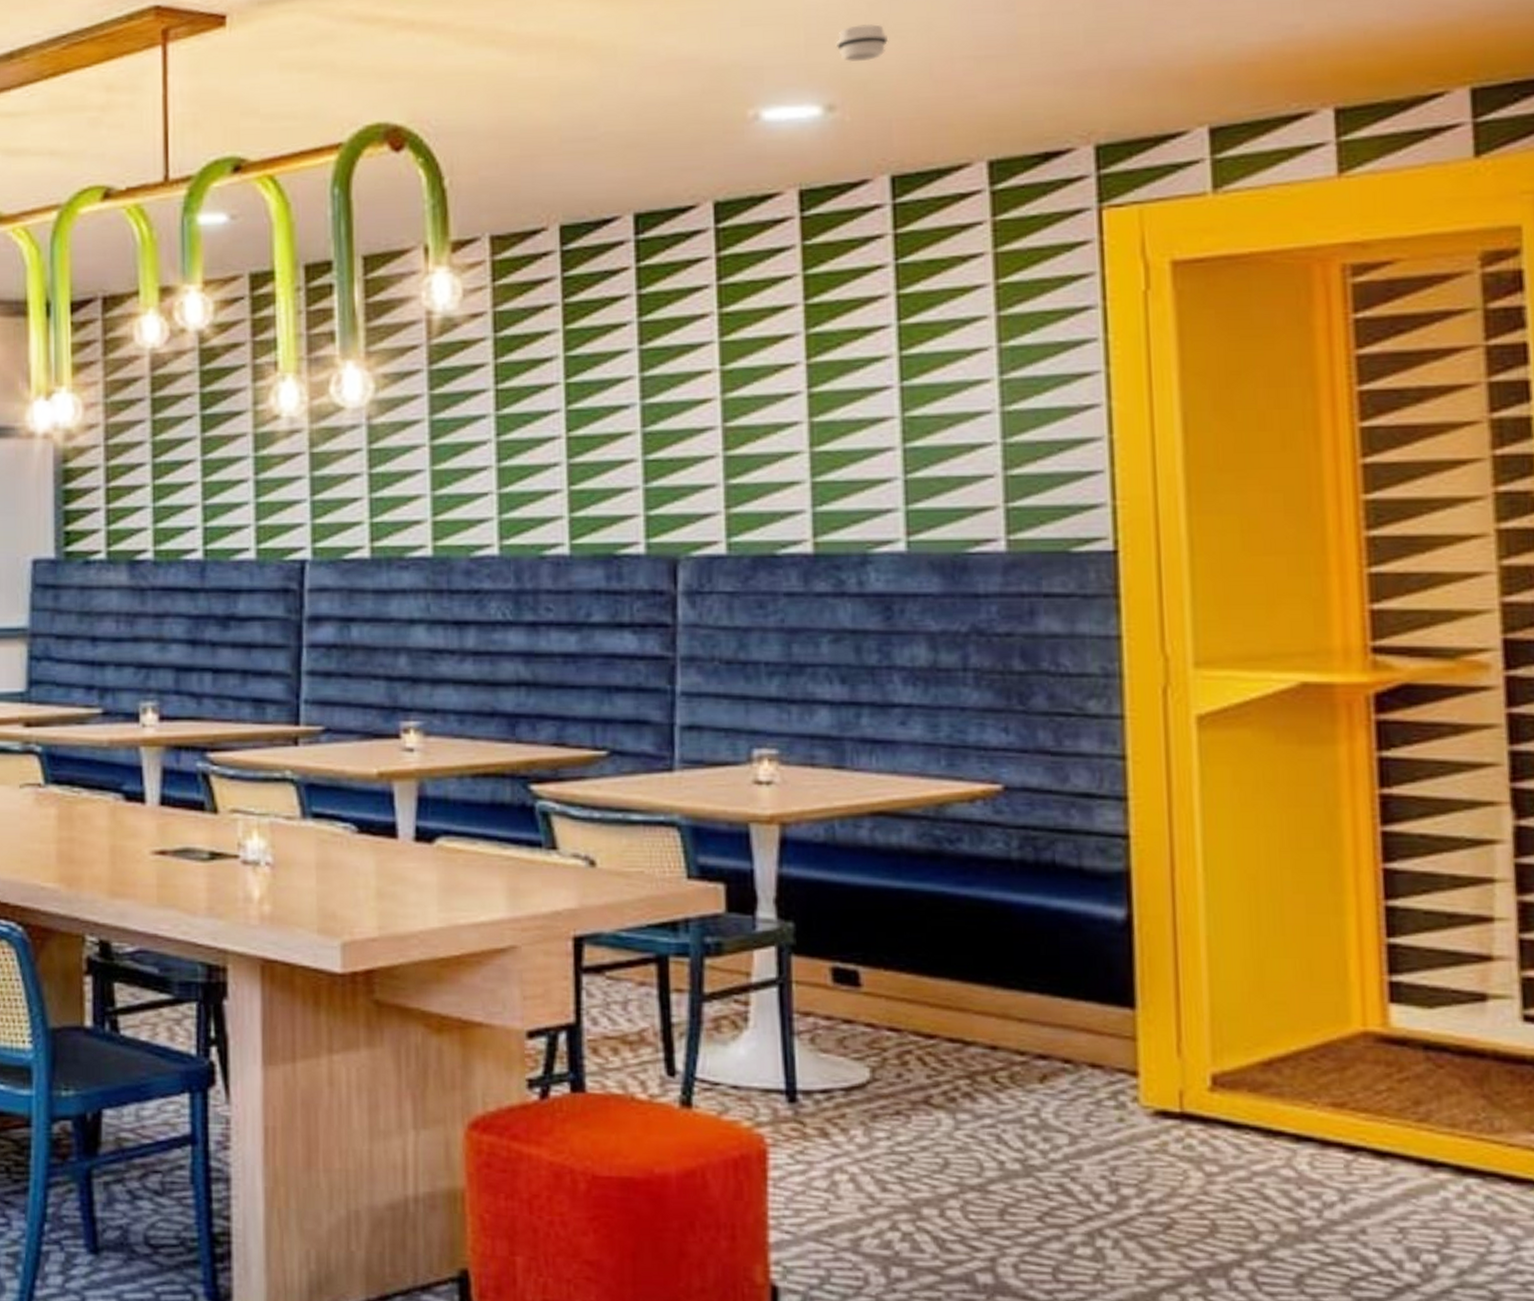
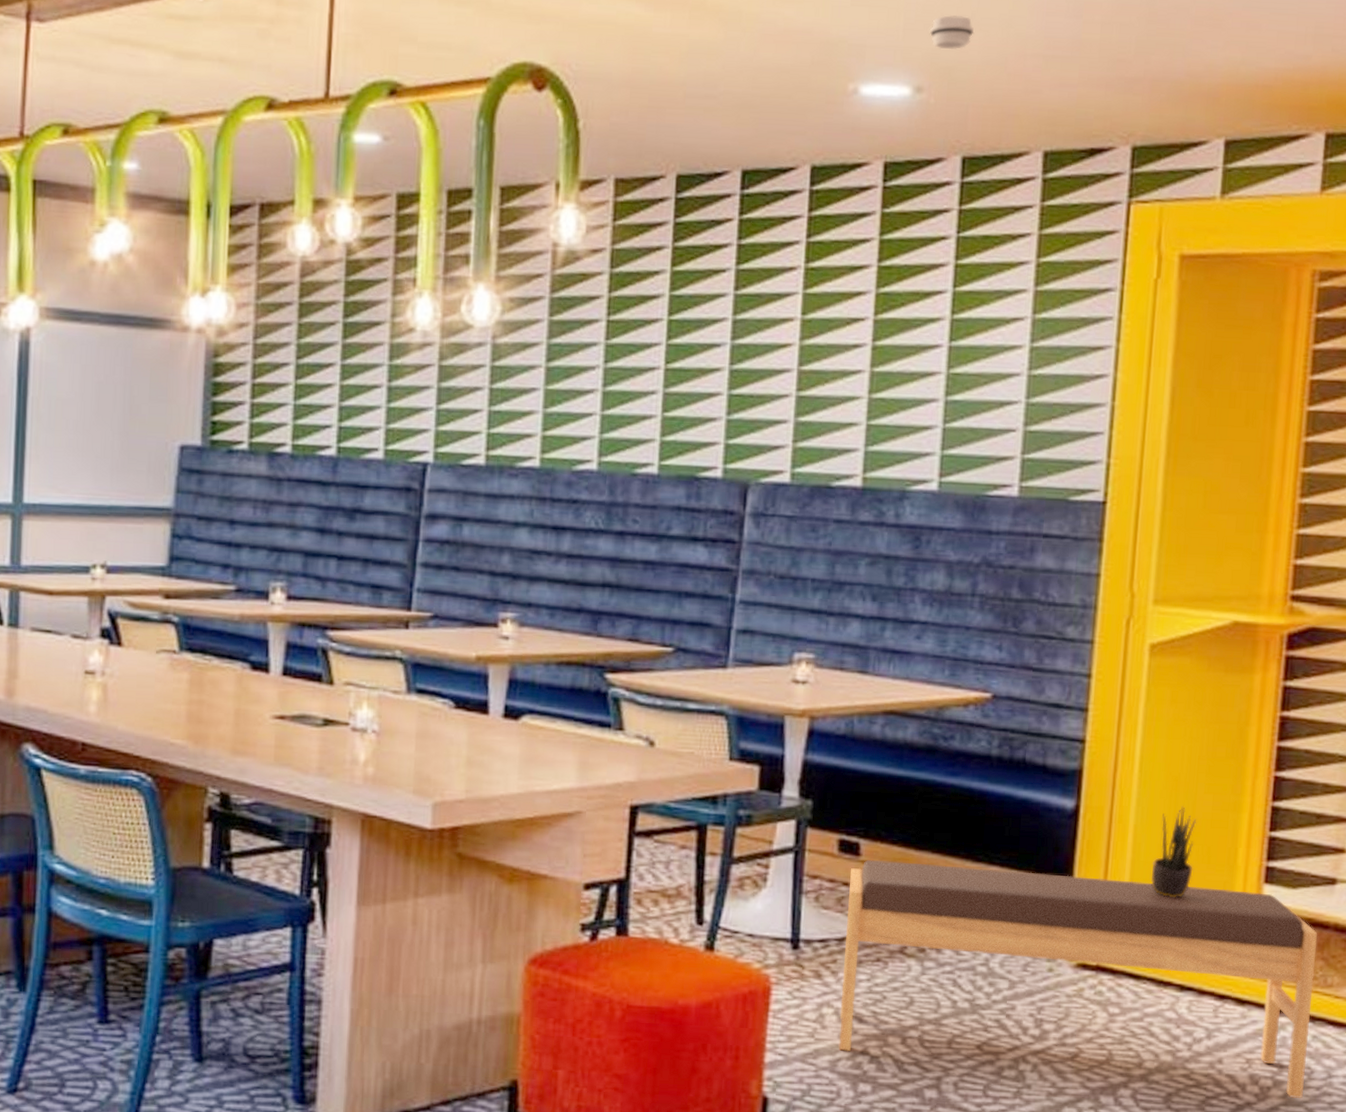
bench: none [851,990,1483,1278] -> present [838,859,1318,1098]
potted plant: none [1236,911,1292,1024] -> present [1150,807,1197,898]

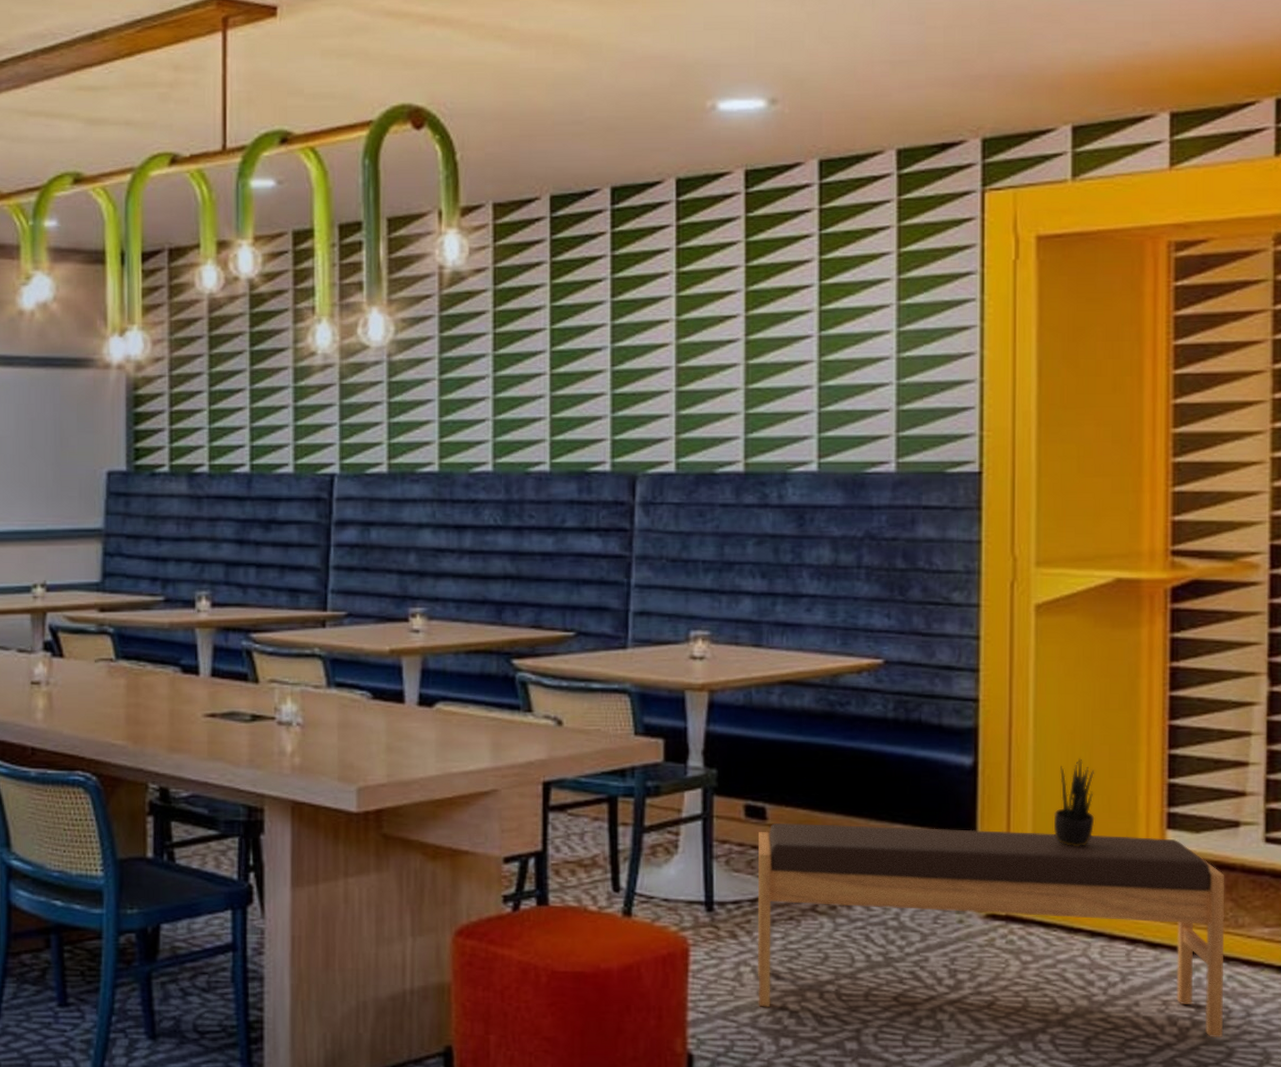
smoke detector: present [930,15,974,50] -> none [781,31,823,62]

